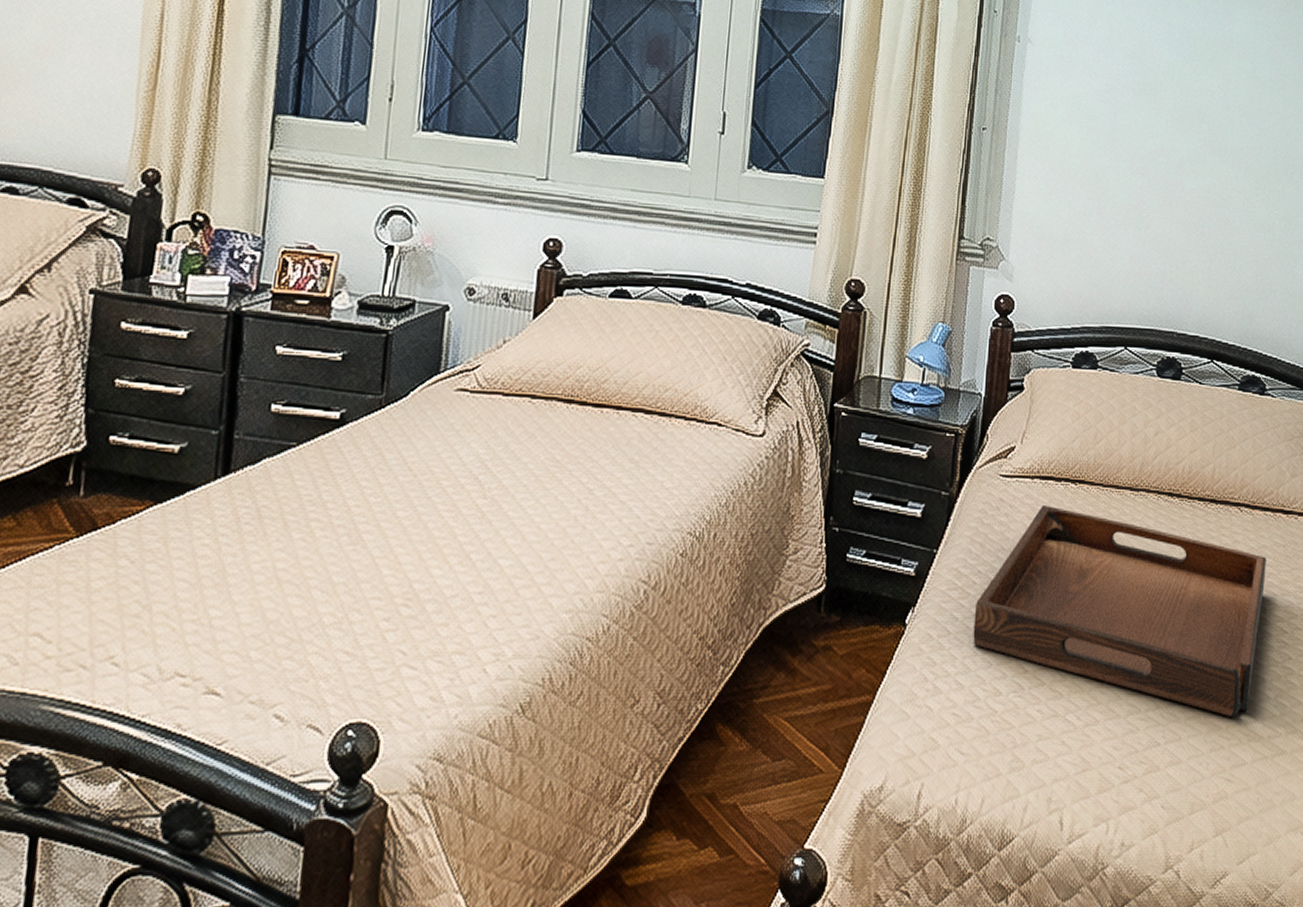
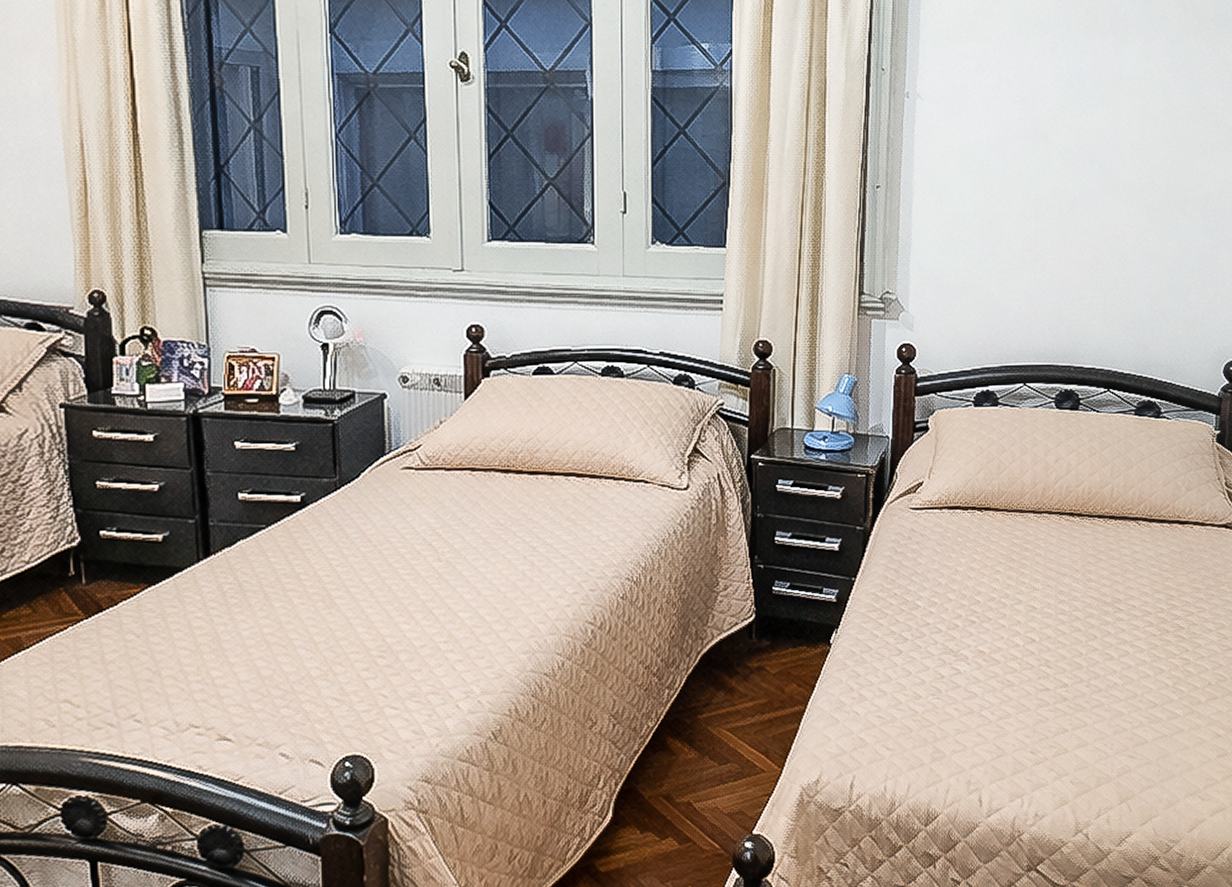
serving tray: present [973,505,1266,718] -> none [892,532,1164,705]

